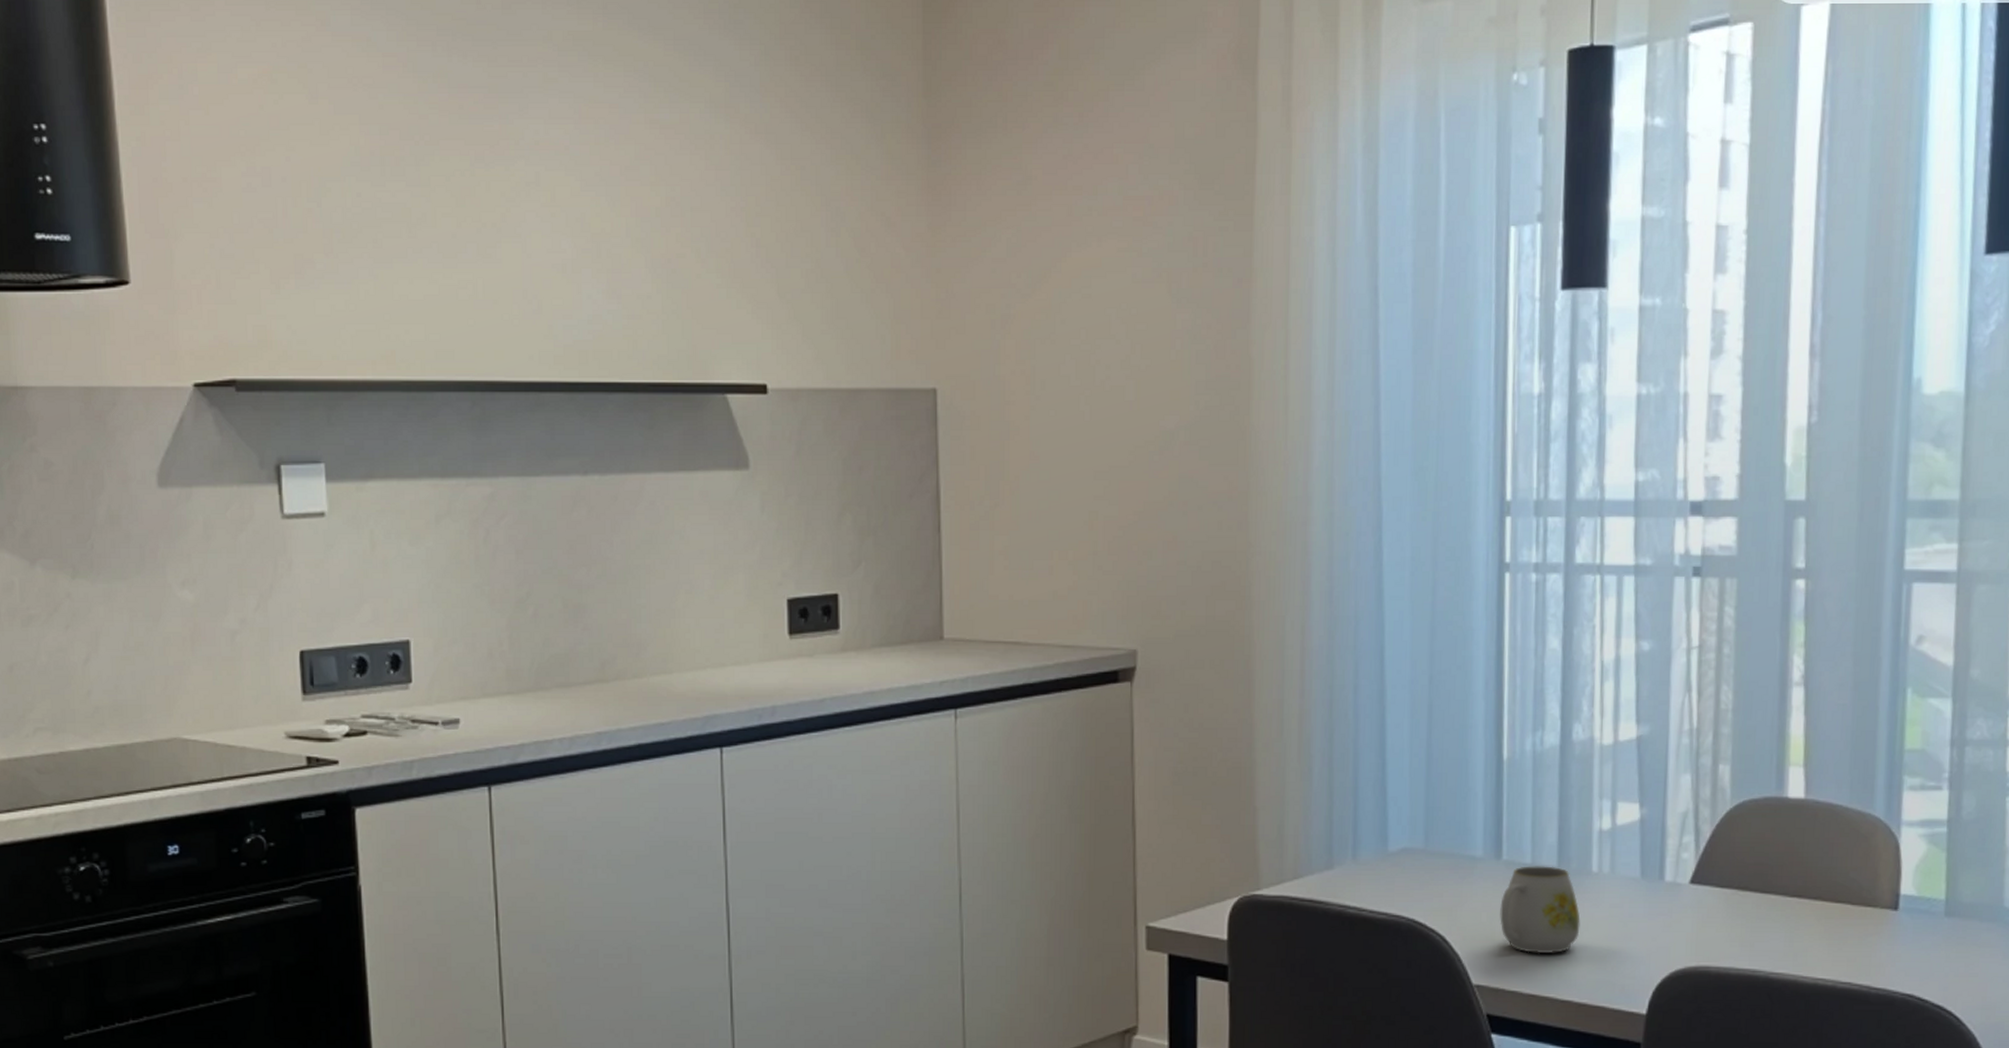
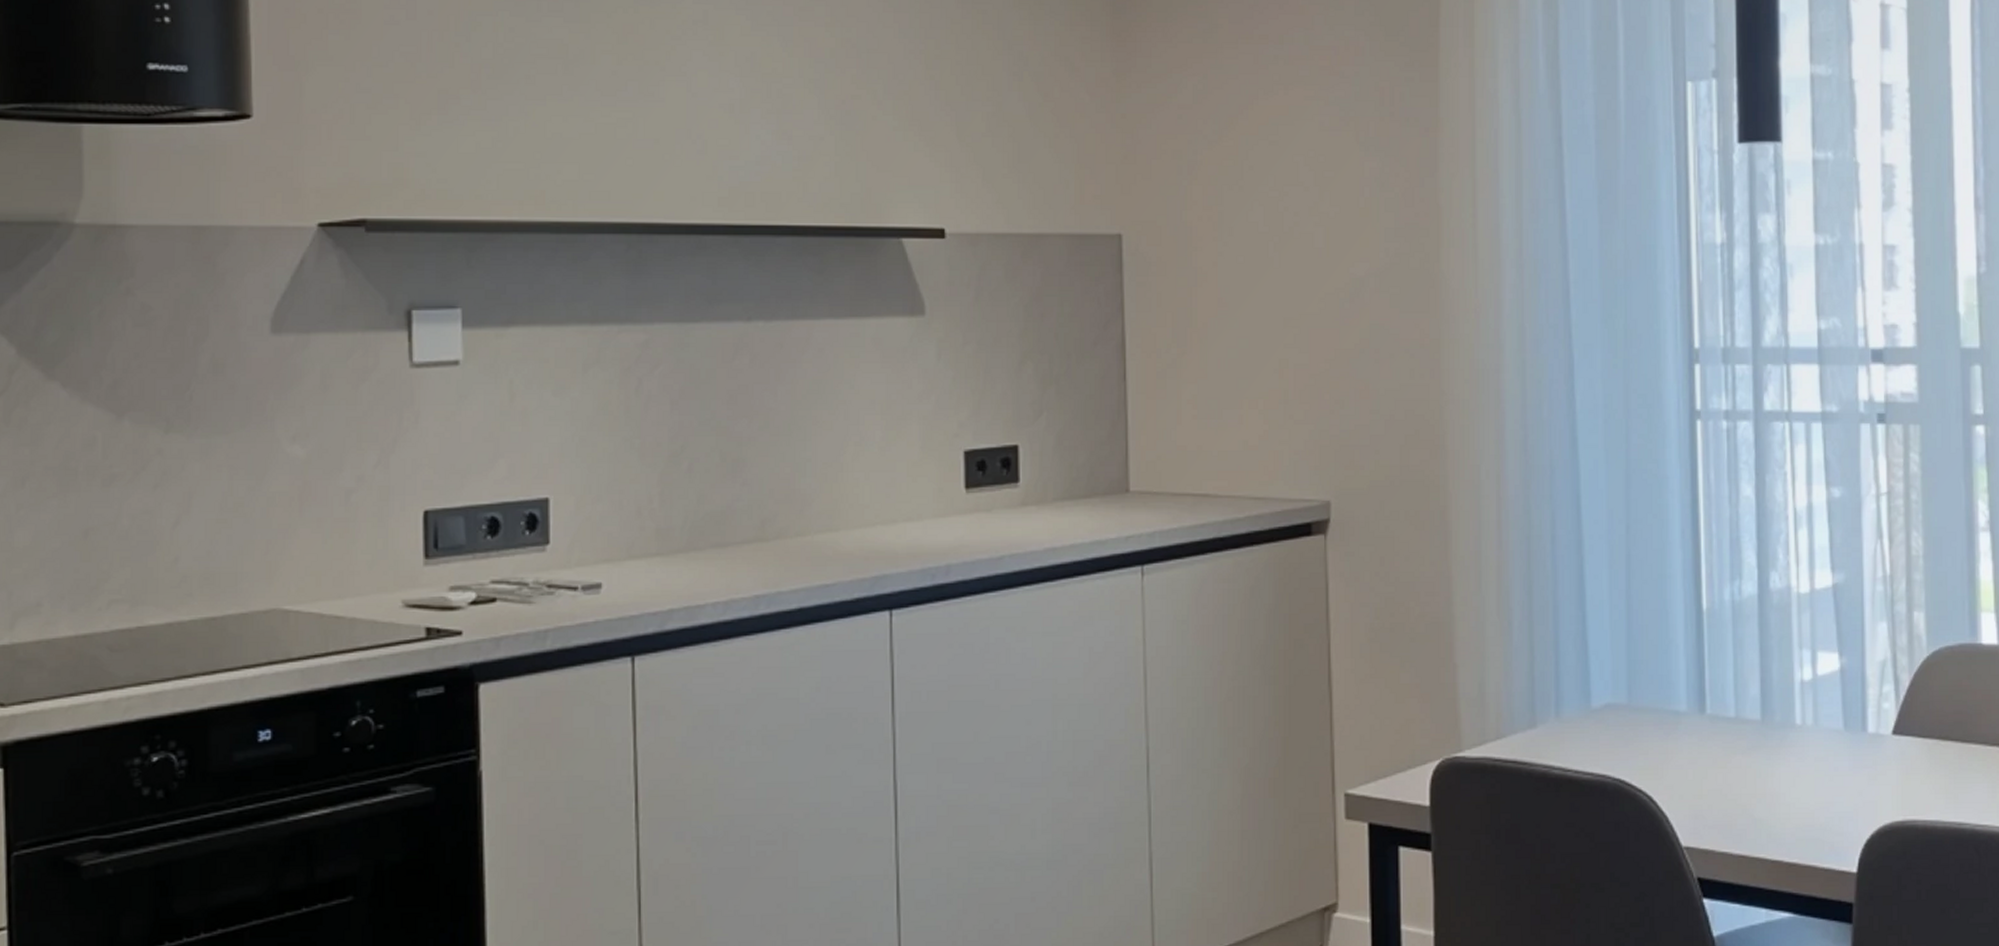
mug: present [1500,866,1580,954] -> none [1706,719,1787,812]

